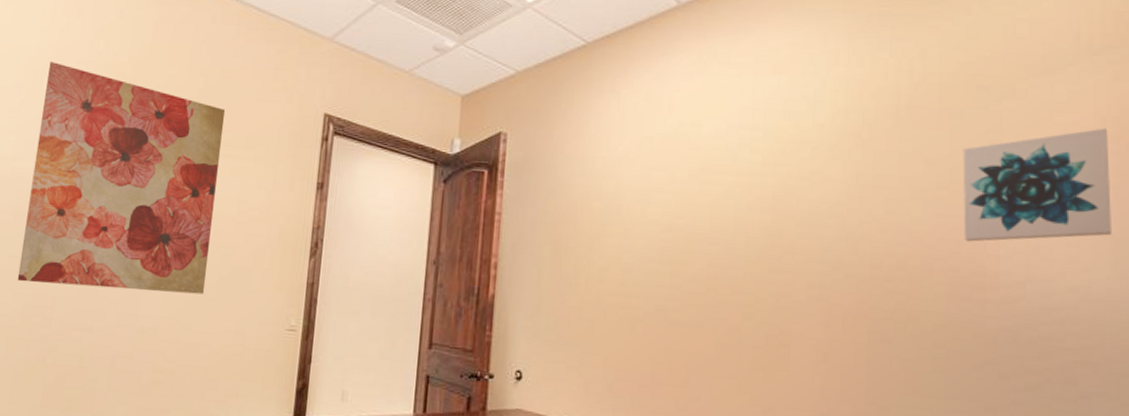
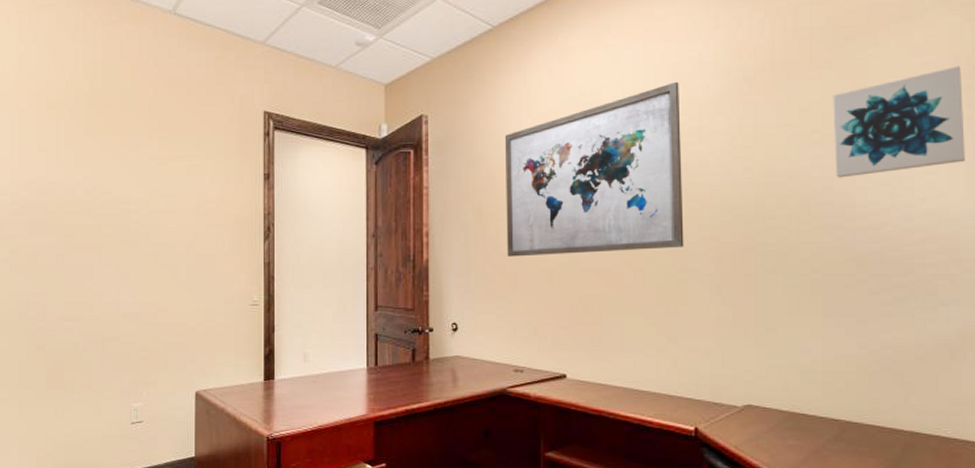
wall art: present [17,62,226,295] -> none [11,85,176,283]
wall art: none [585,119,791,306] -> present [504,81,684,257]

